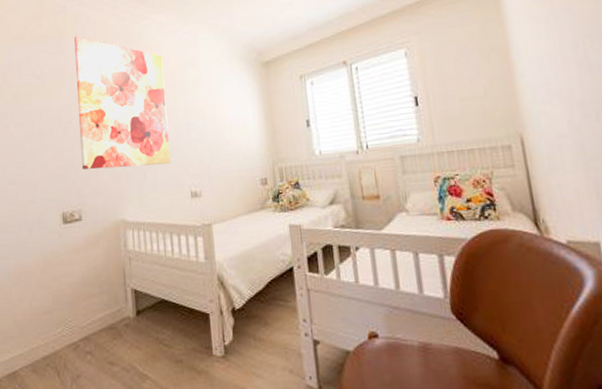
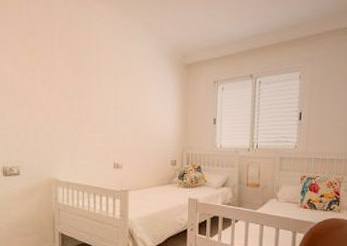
wall art: present [73,36,171,170] -> none [18,11,99,139]

